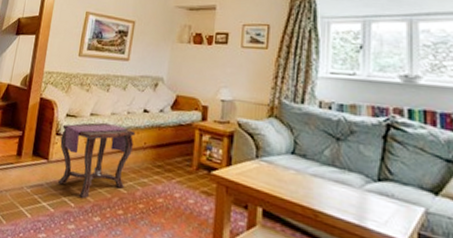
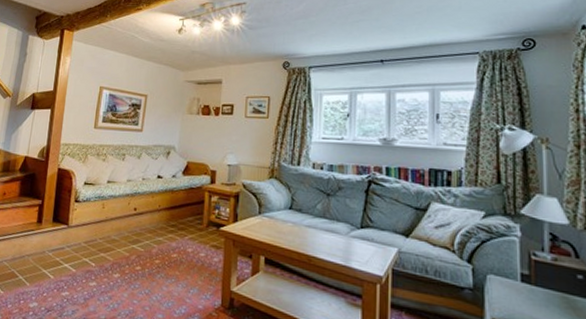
side table: present [57,122,136,199] -> none [78,188,150,259]

